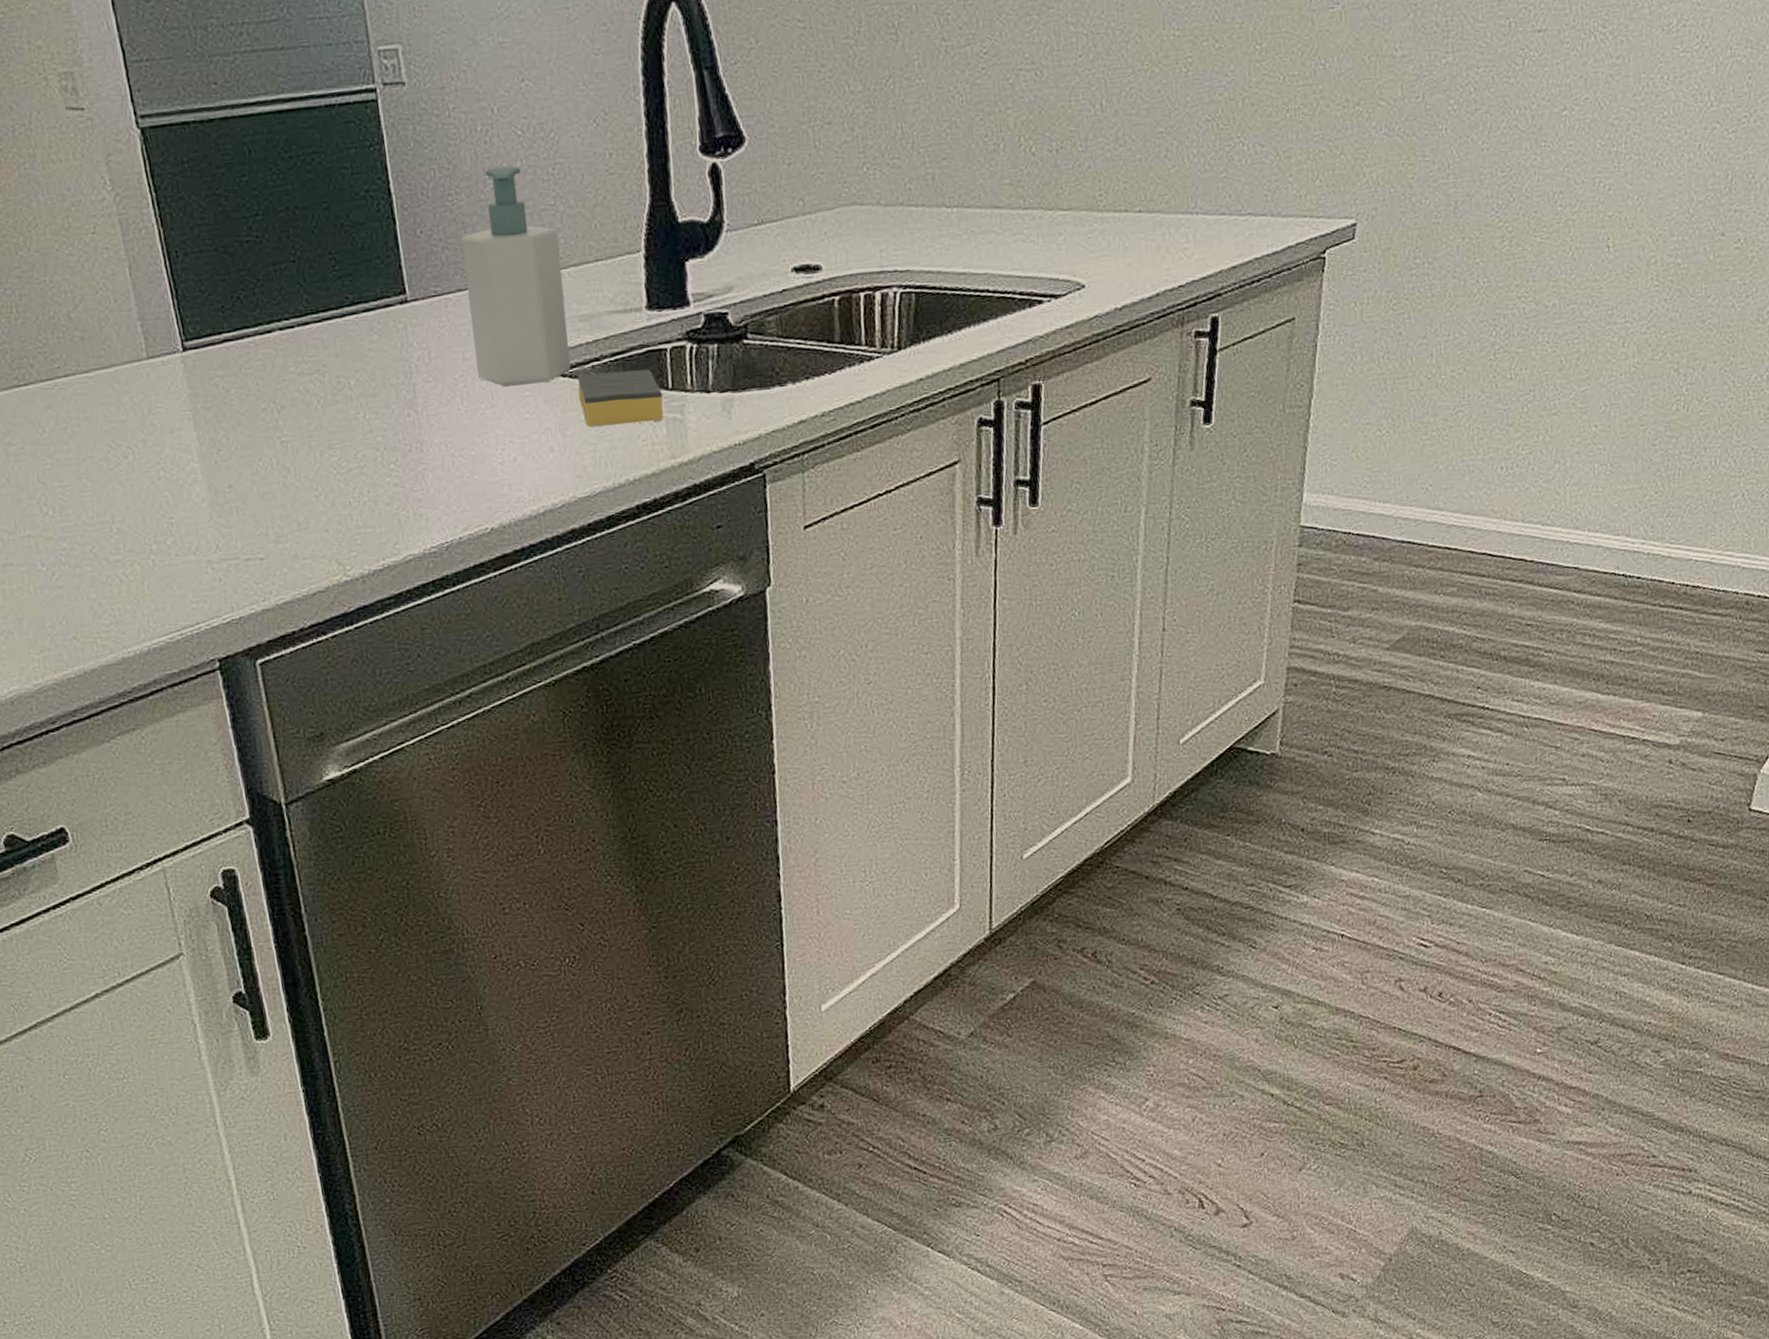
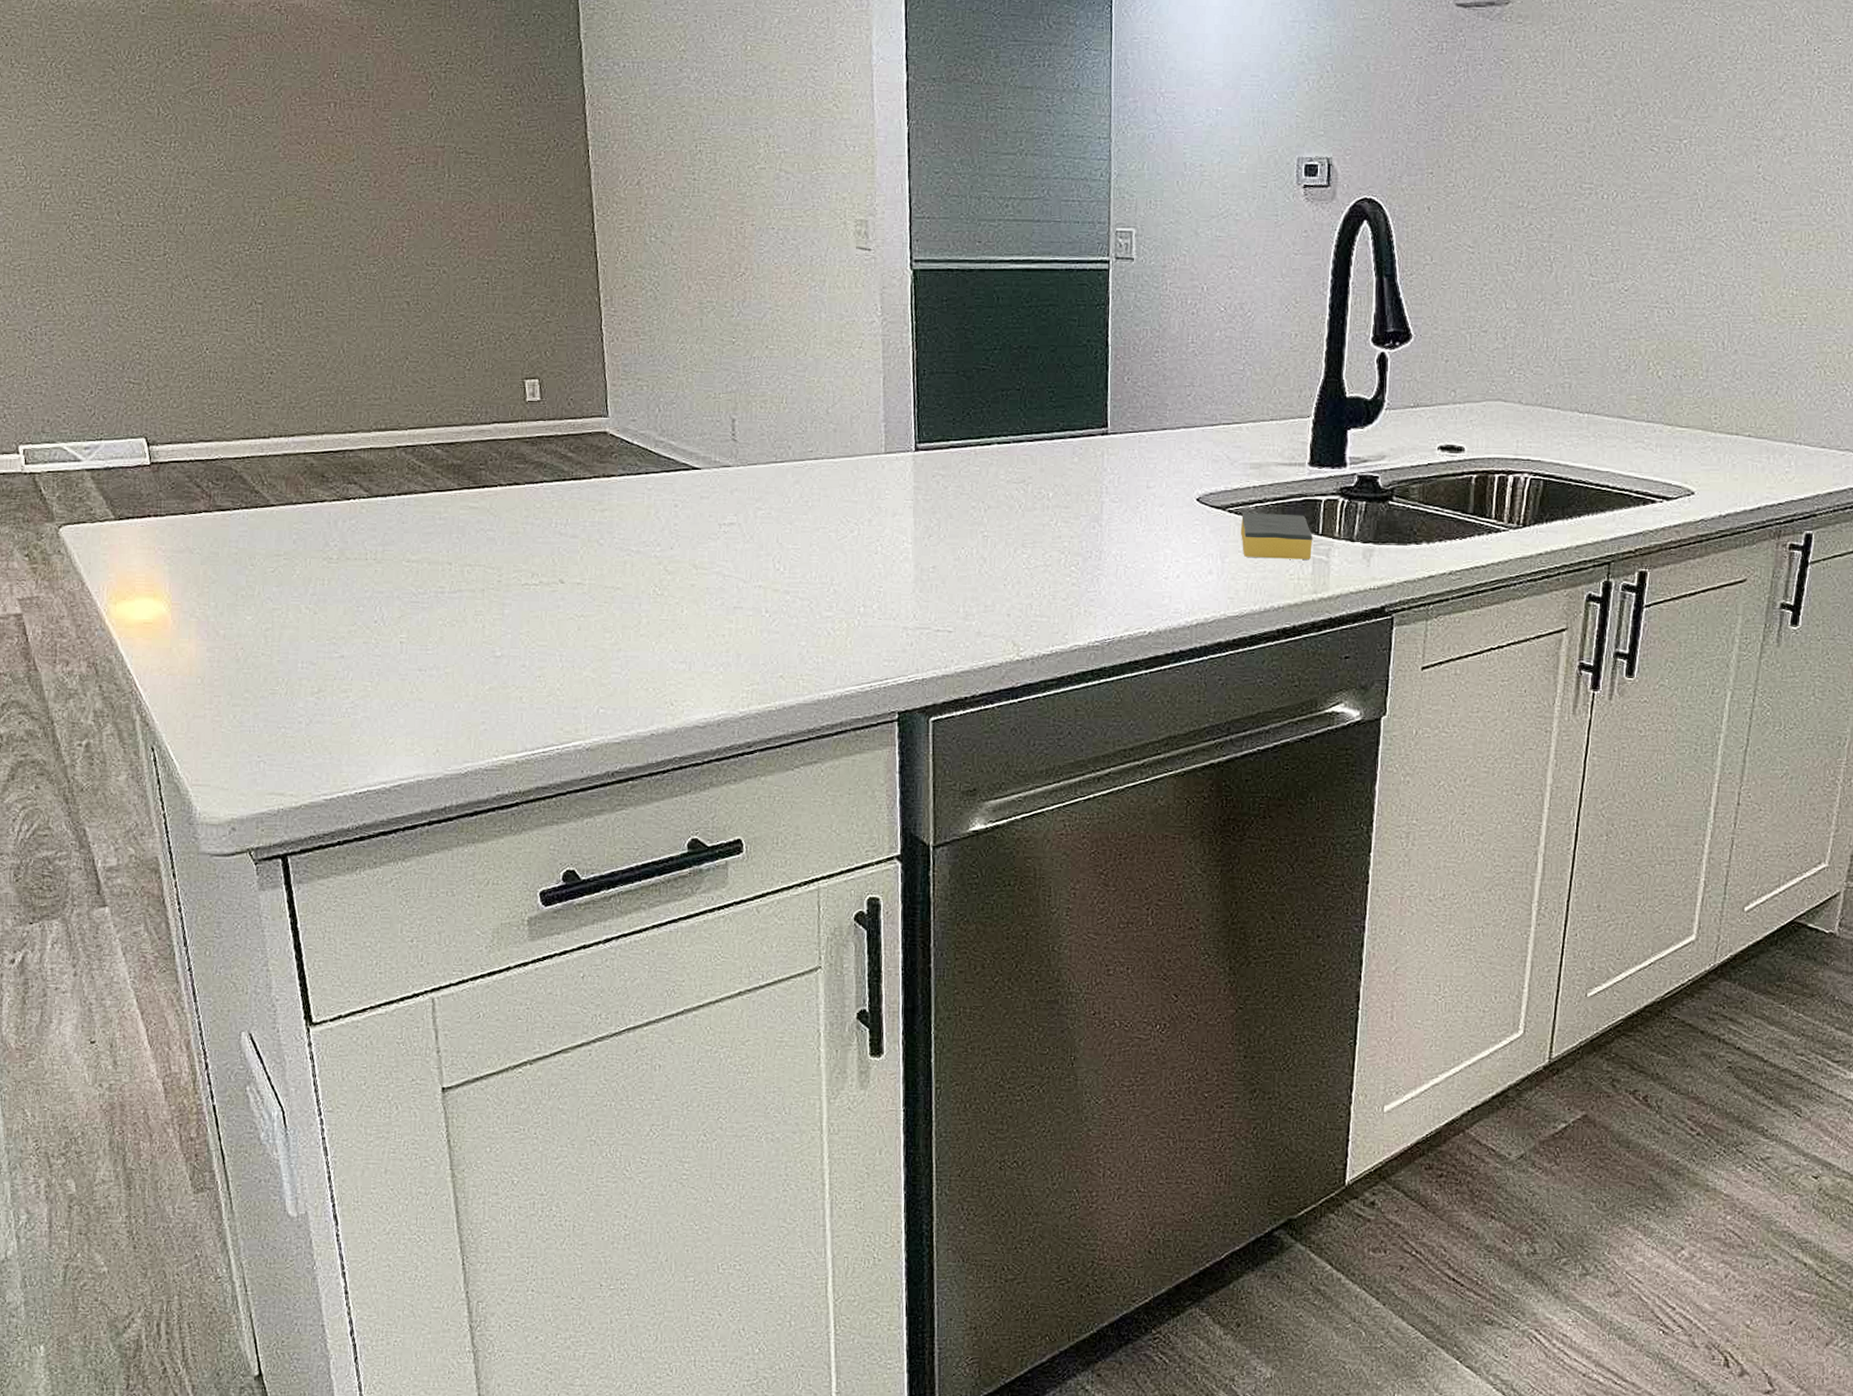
soap bottle: present [461,166,571,386] -> none [1158,334,1242,515]

